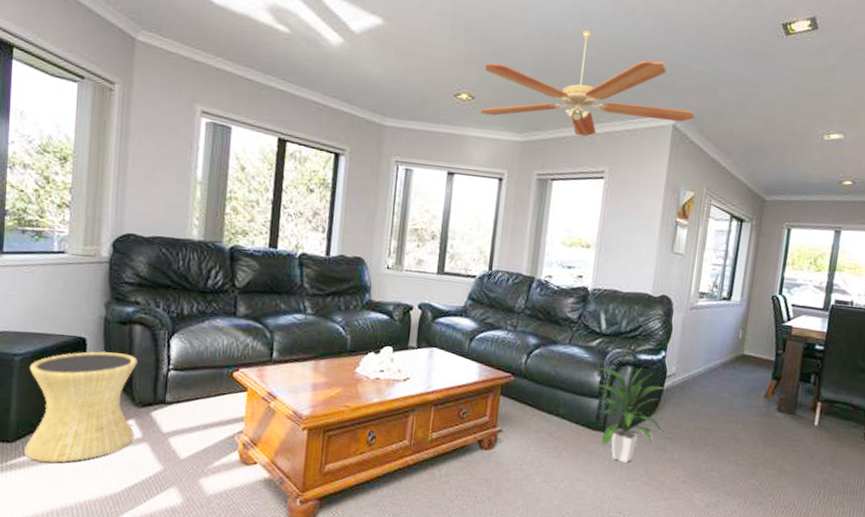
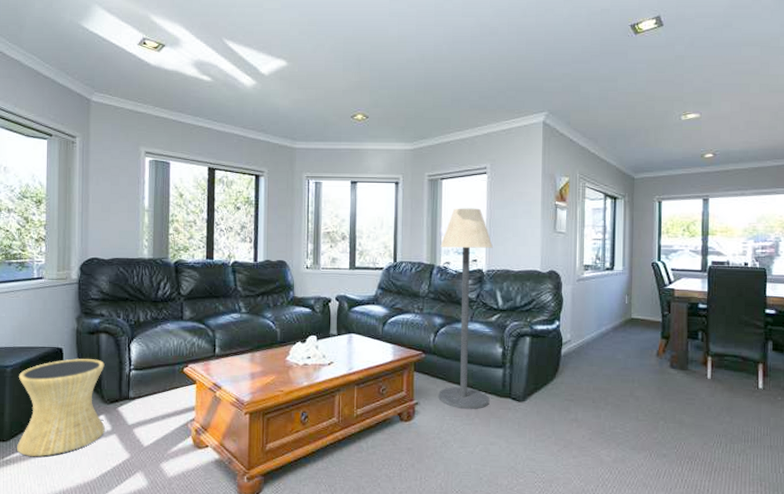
ceiling fan: present [480,29,696,137] -> none [374,50,562,140]
floor lamp: none [525,215,602,441] -> present [438,208,493,409]
indoor plant: present [594,368,666,463] -> none [497,338,566,425]

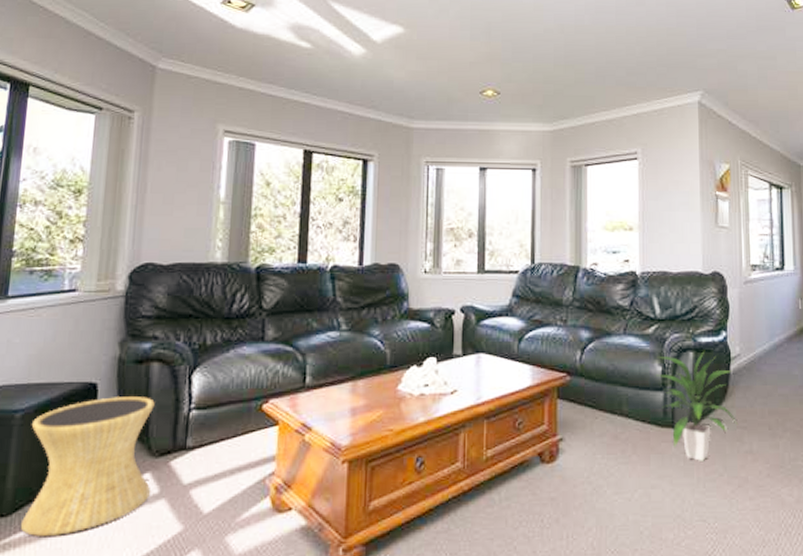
floor lamp: present [438,208,493,409] -> none [586,199,649,444]
indoor plant: none [497,338,566,425] -> present [656,352,738,461]

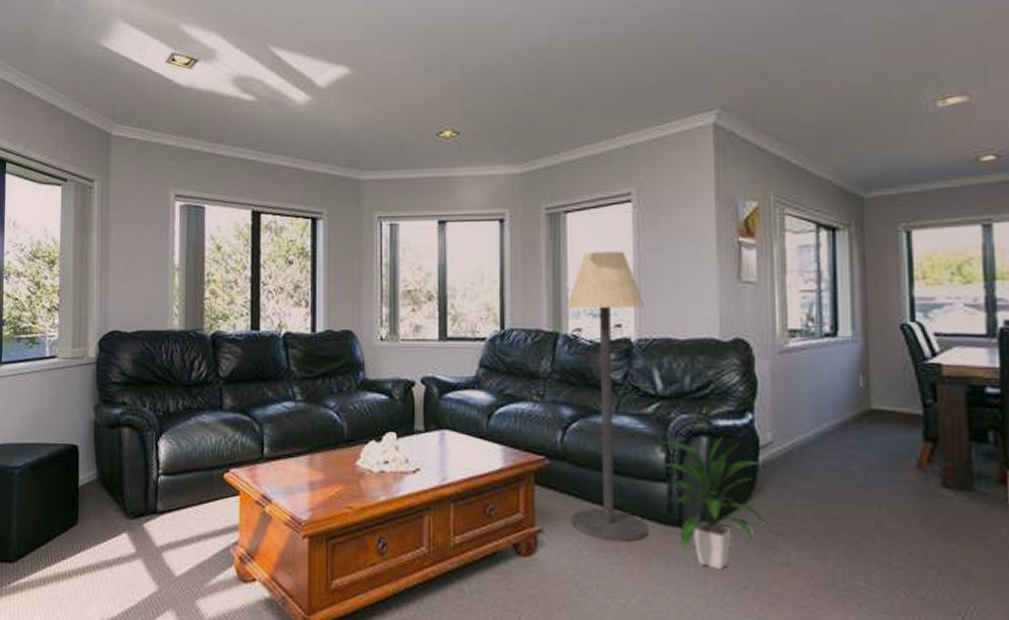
side table: present [20,397,155,536] -> none [24,459,128,584]
floor lamp: none [586,199,649,444] -> present [566,251,649,542]

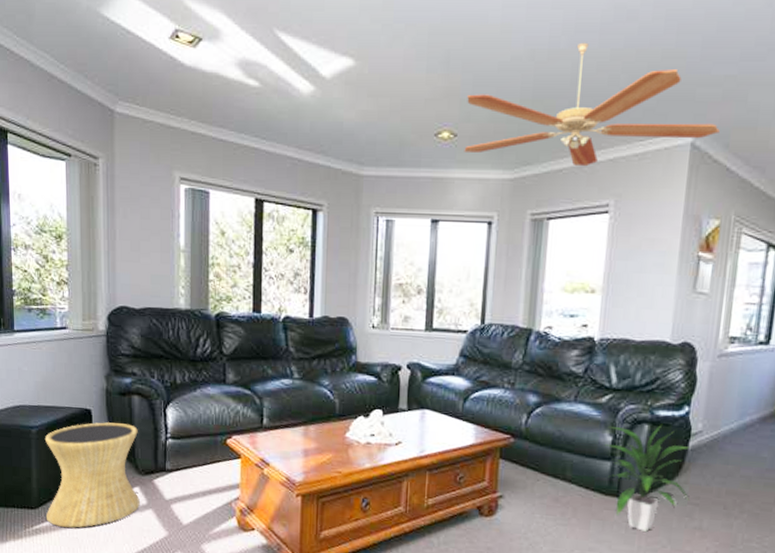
side table: none [24,459,128,584] -> present [44,422,140,528]
ceiling fan: none [468,32,743,156] -> present [464,42,720,167]
floor lamp: present [566,251,649,542] -> none [528,257,610,508]

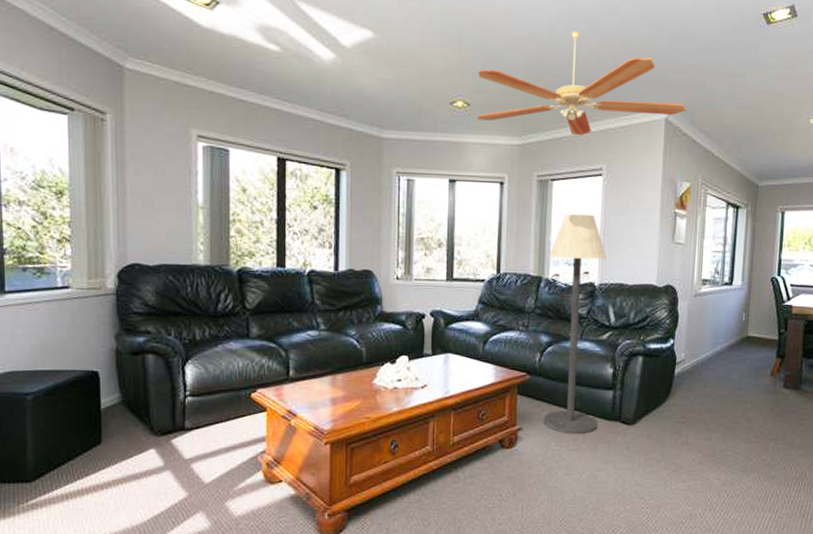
side table: present [44,422,140,528] -> none [42,384,156,498]
floor lamp: none [528,257,610,508] -> present [543,213,606,434]
indoor plant: present [605,426,691,532] -> none [608,357,677,450]

